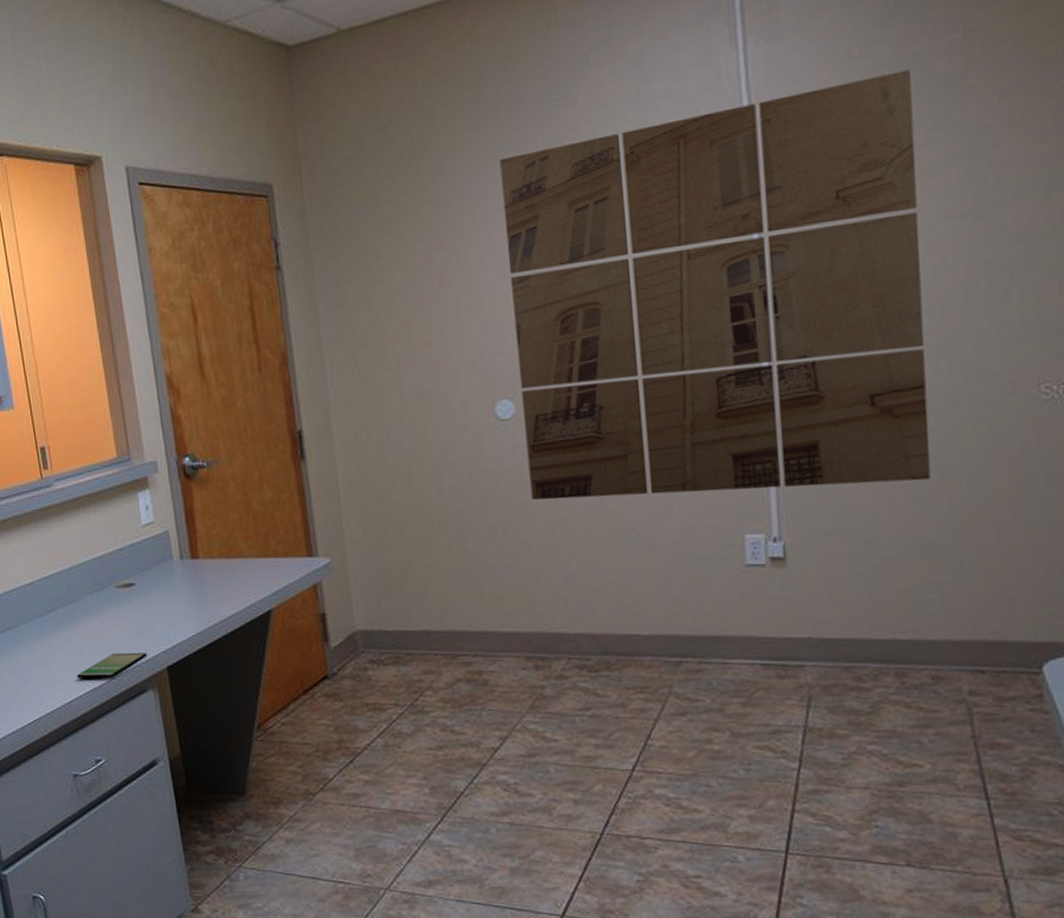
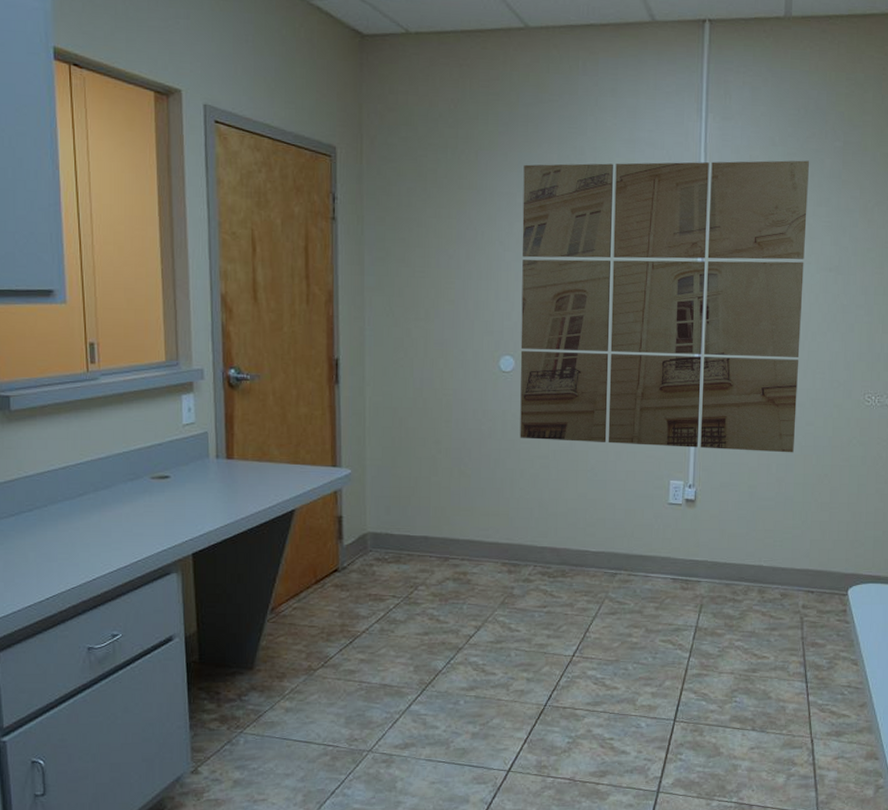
smartphone: present [77,652,148,679] -> none [102,538,175,560]

